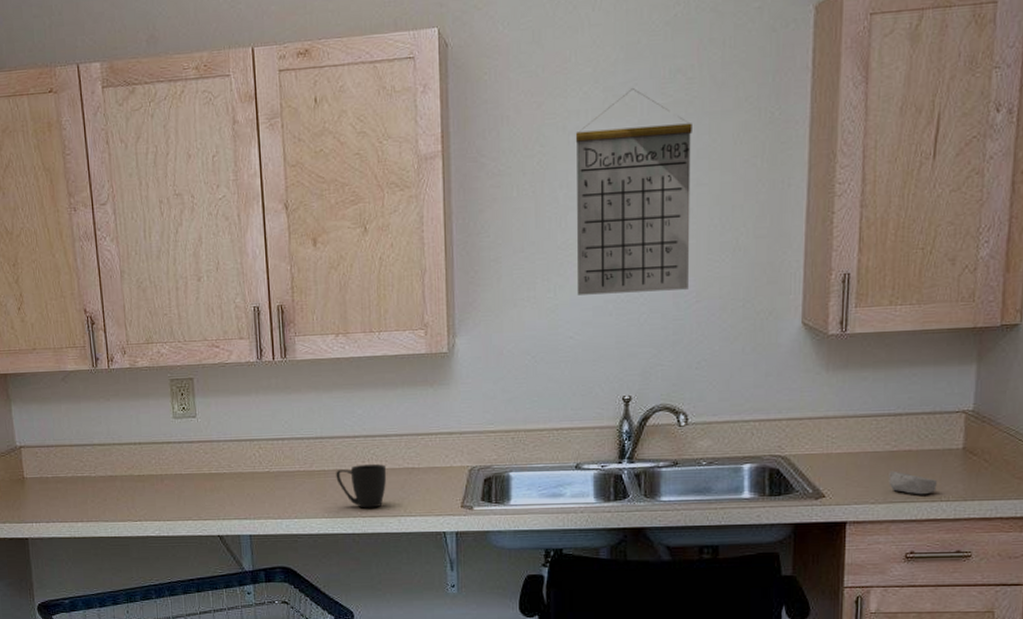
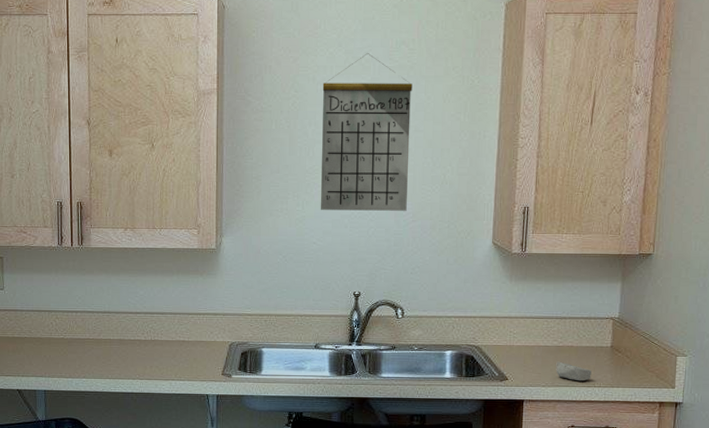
mug: present [336,463,387,508] -> none [120,335,162,372]

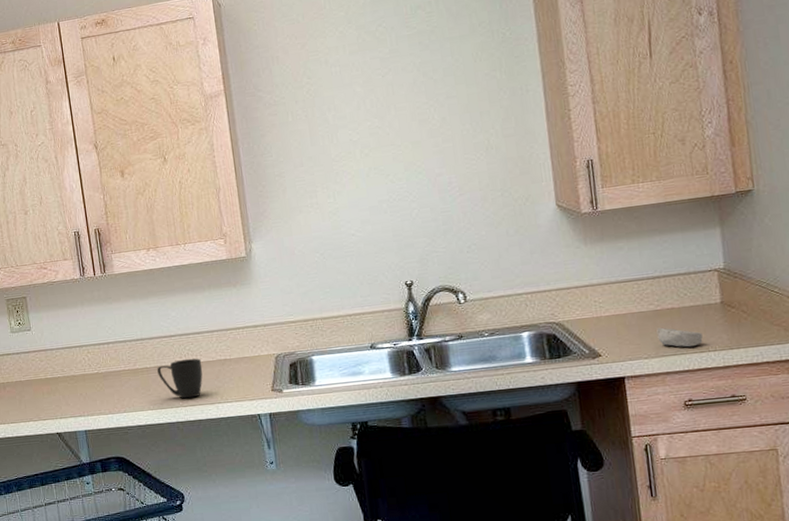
mug: none [120,335,162,372] -> present [157,358,203,399]
calendar: present [320,53,412,211] -> none [336,25,451,199]

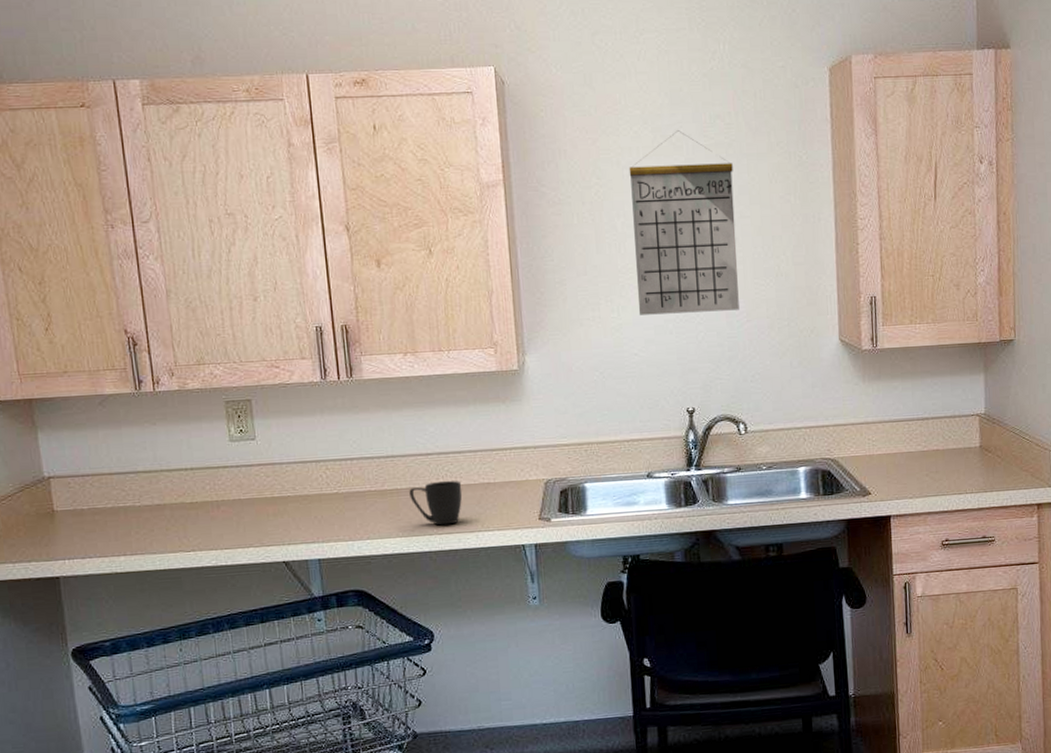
calendar: none [336,25,451,199] -> present [629,130,739,315]
soap bar: present [656,327,703,347] -> none [922,468,962,489]

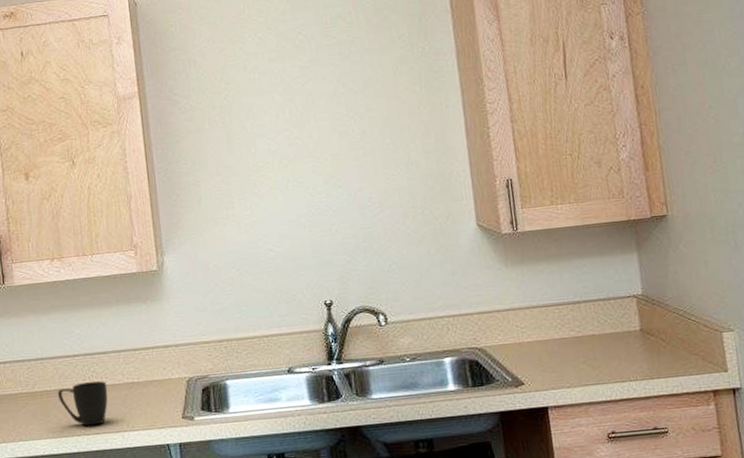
calendar: present [629,130,739,315] -> none [255,33,372,211]

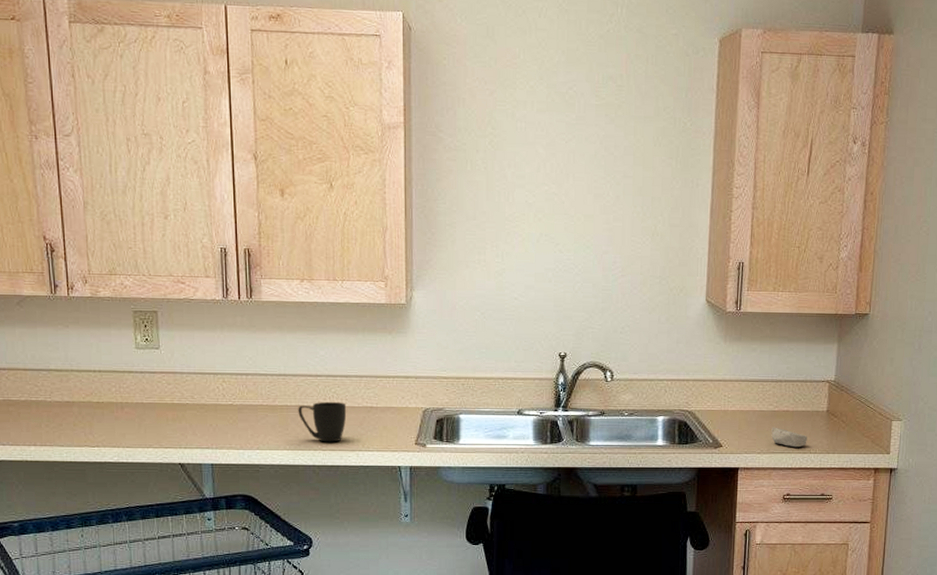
soap bar: none [578,355,624,376] -> present [771,427,807,448]

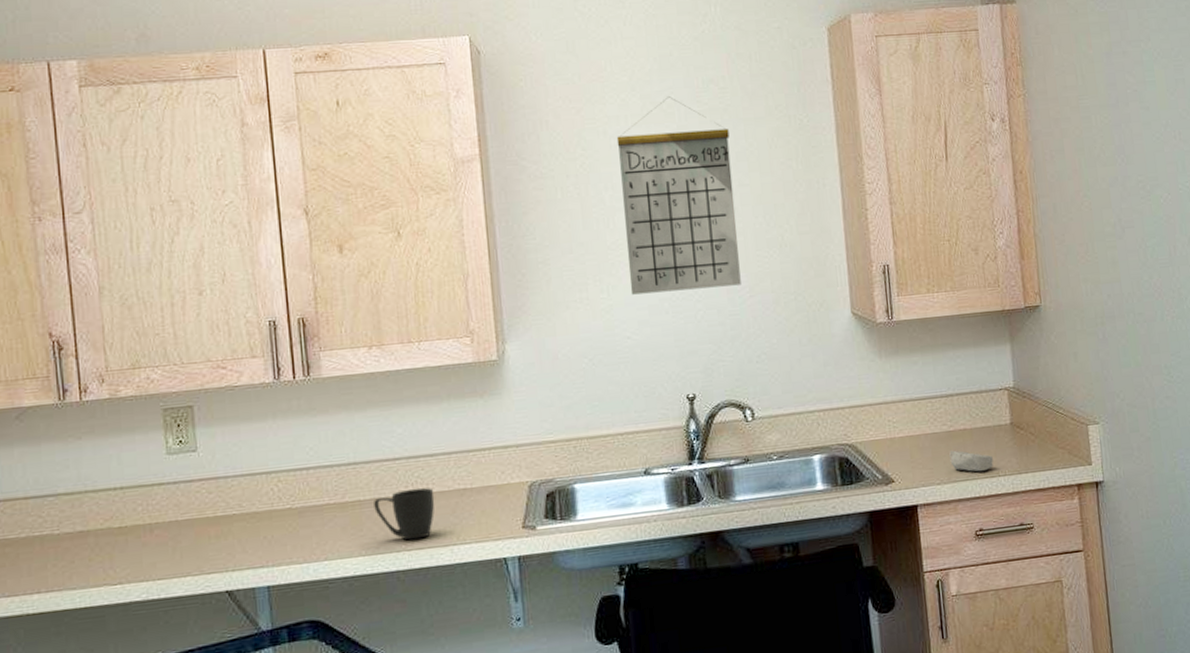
calendar: none [521,88,621,265] -> present [616,96,741,295]

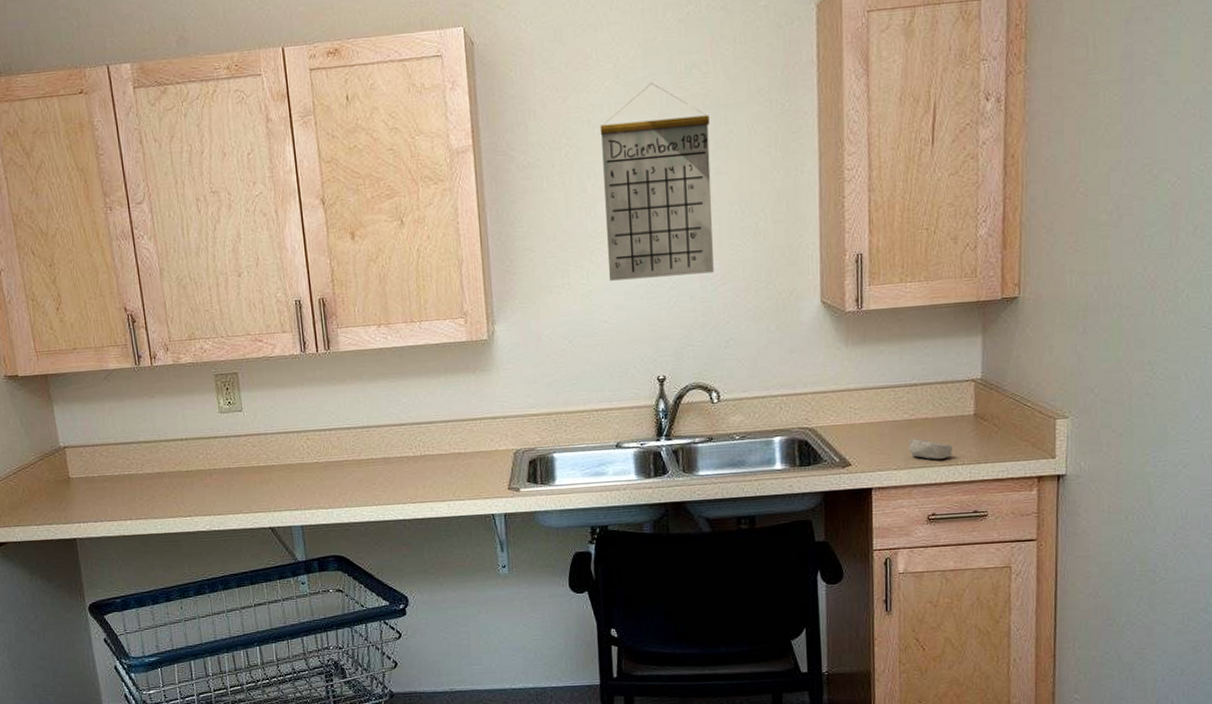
mug: present [374,488,435,541] -> none [384,450,435,495]

